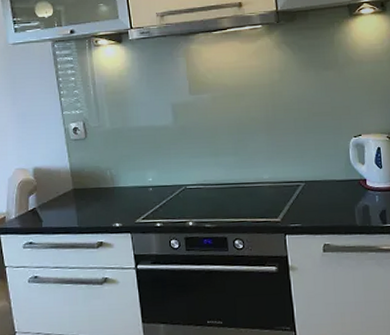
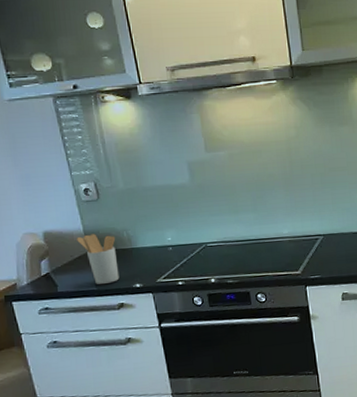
utensil holder: none [63,171,101,223] -> present [77,234,120,285]

